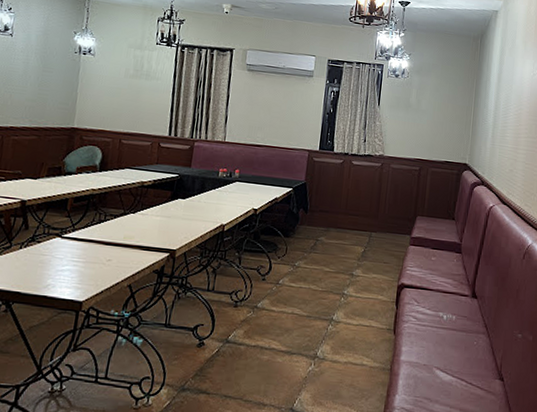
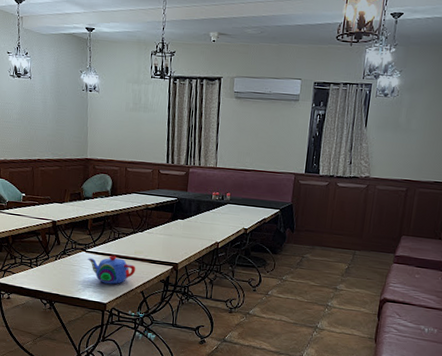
teapot: none [62,241,124,278] -> present [87,255,136,285]

